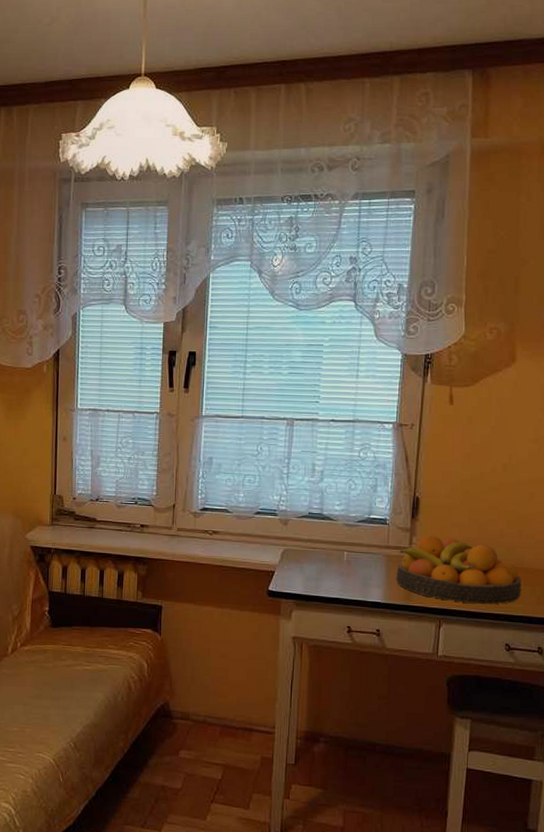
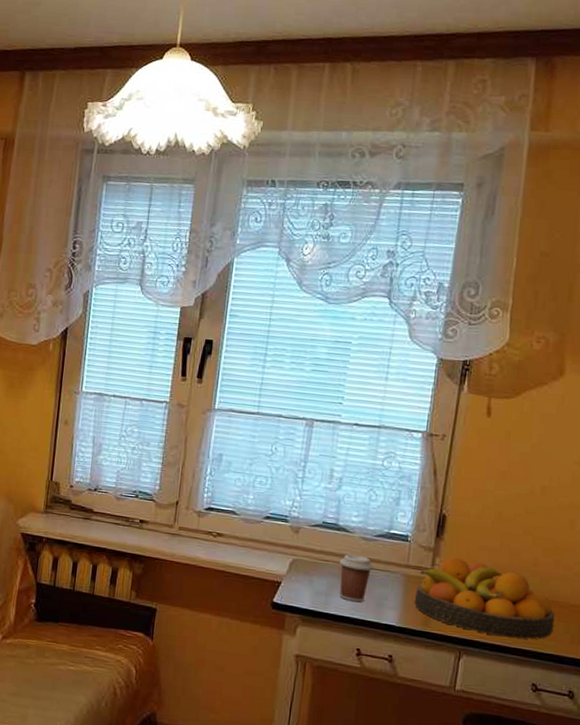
coffee cup: none [326,540,358,584] -> present [339,554,374,603]

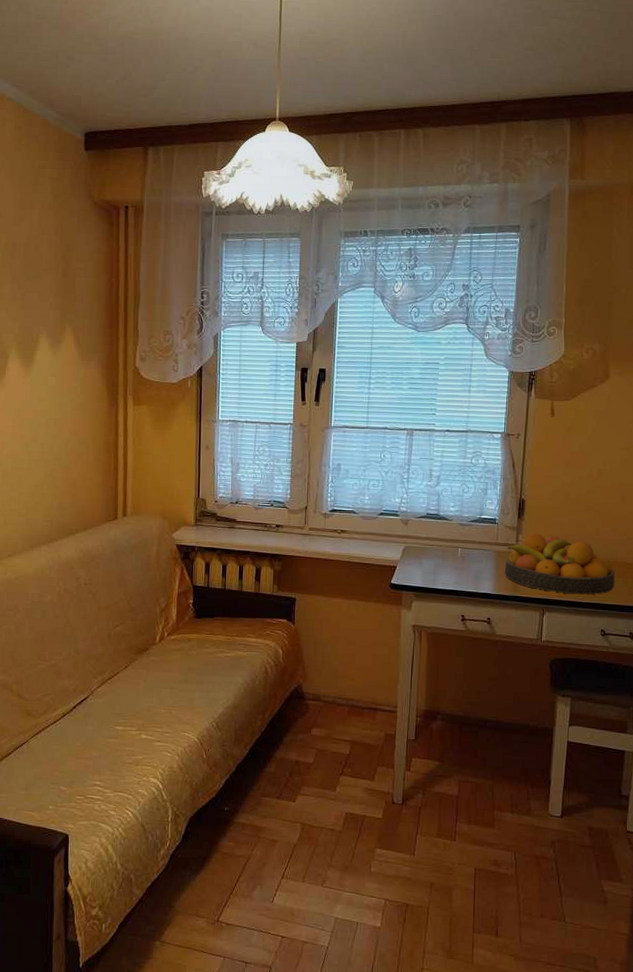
coffee cup: present [339,554,374,603] -> none [442,538,470,577]

